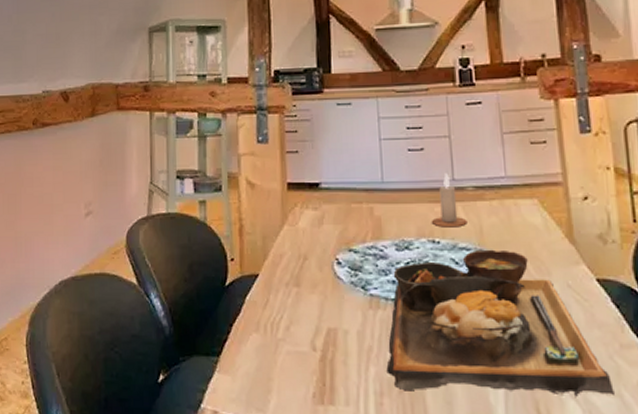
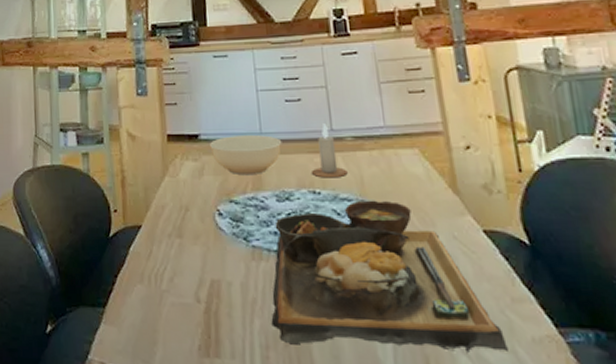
bowl: none [331,184,404,223] -> present [210,135,282,174]

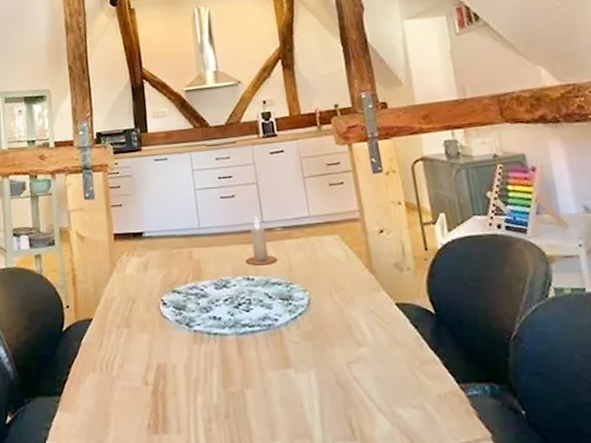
bowl: present [210,135,282,174] -> none [153,230,219,267]
platter: present [271,200,508,352] -> none [212,282,418,416]

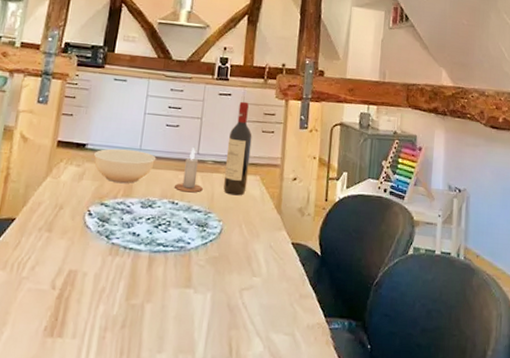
bowl: none [153,230,219,267] -> present [94,148,156,183]
wine bottle: none [291,155,327,261] -> present [223,101,252,196]

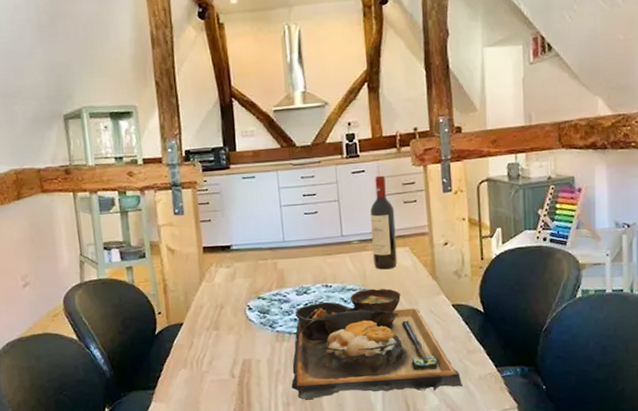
bowl: present [94,148,156,183] -> none [240,243,302,276]
platter: none [113,212,290,335] -> present [291,288,462,400]
candle: present [175,148,203,193] -> none [325,231,354,274]

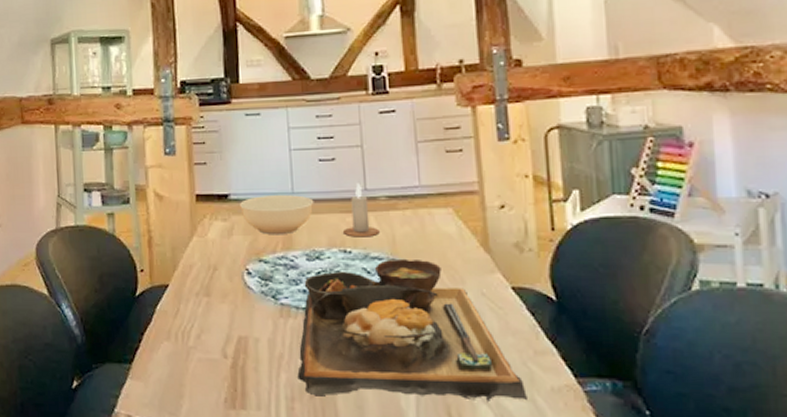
bowl: none [240,243,302,276] -> present [240,195,314,234]
candle: none [325,231,354,274] -> present [344,183,380,237]
wine bottle: present [369,175,398,270] -> none [401,117,437,235]

